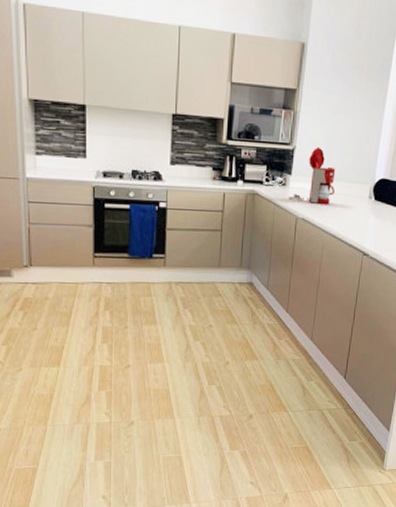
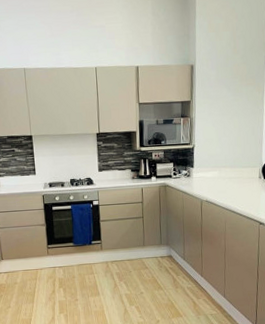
coffee maker: present [289,146,336,204] -> none [193,143,230,188]

